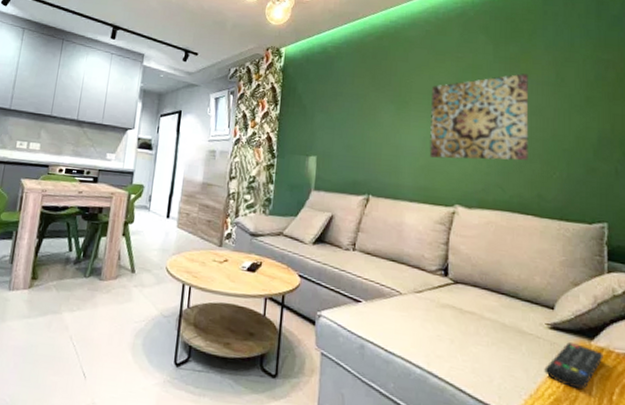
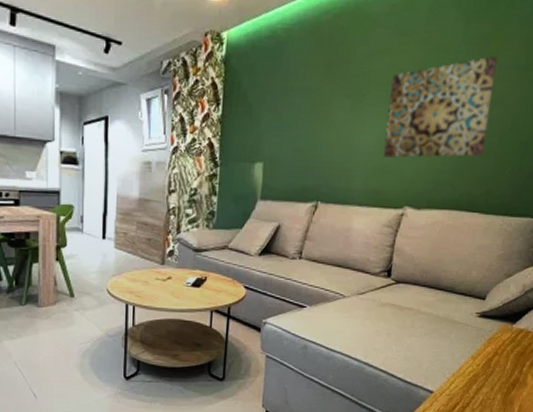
remote control: present [544,342,604,389] -> none [468,327,522,365]

